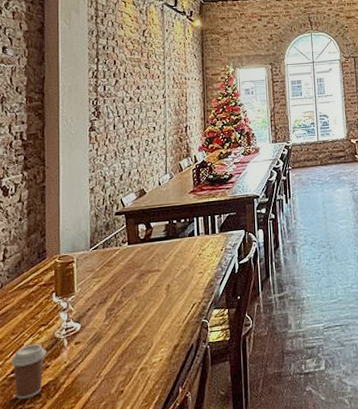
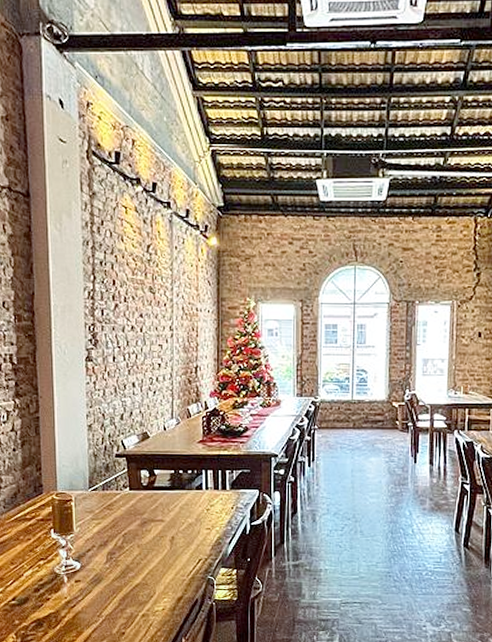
coffee cup: present [12,344,46,399] -> none [12,576,46,626]

